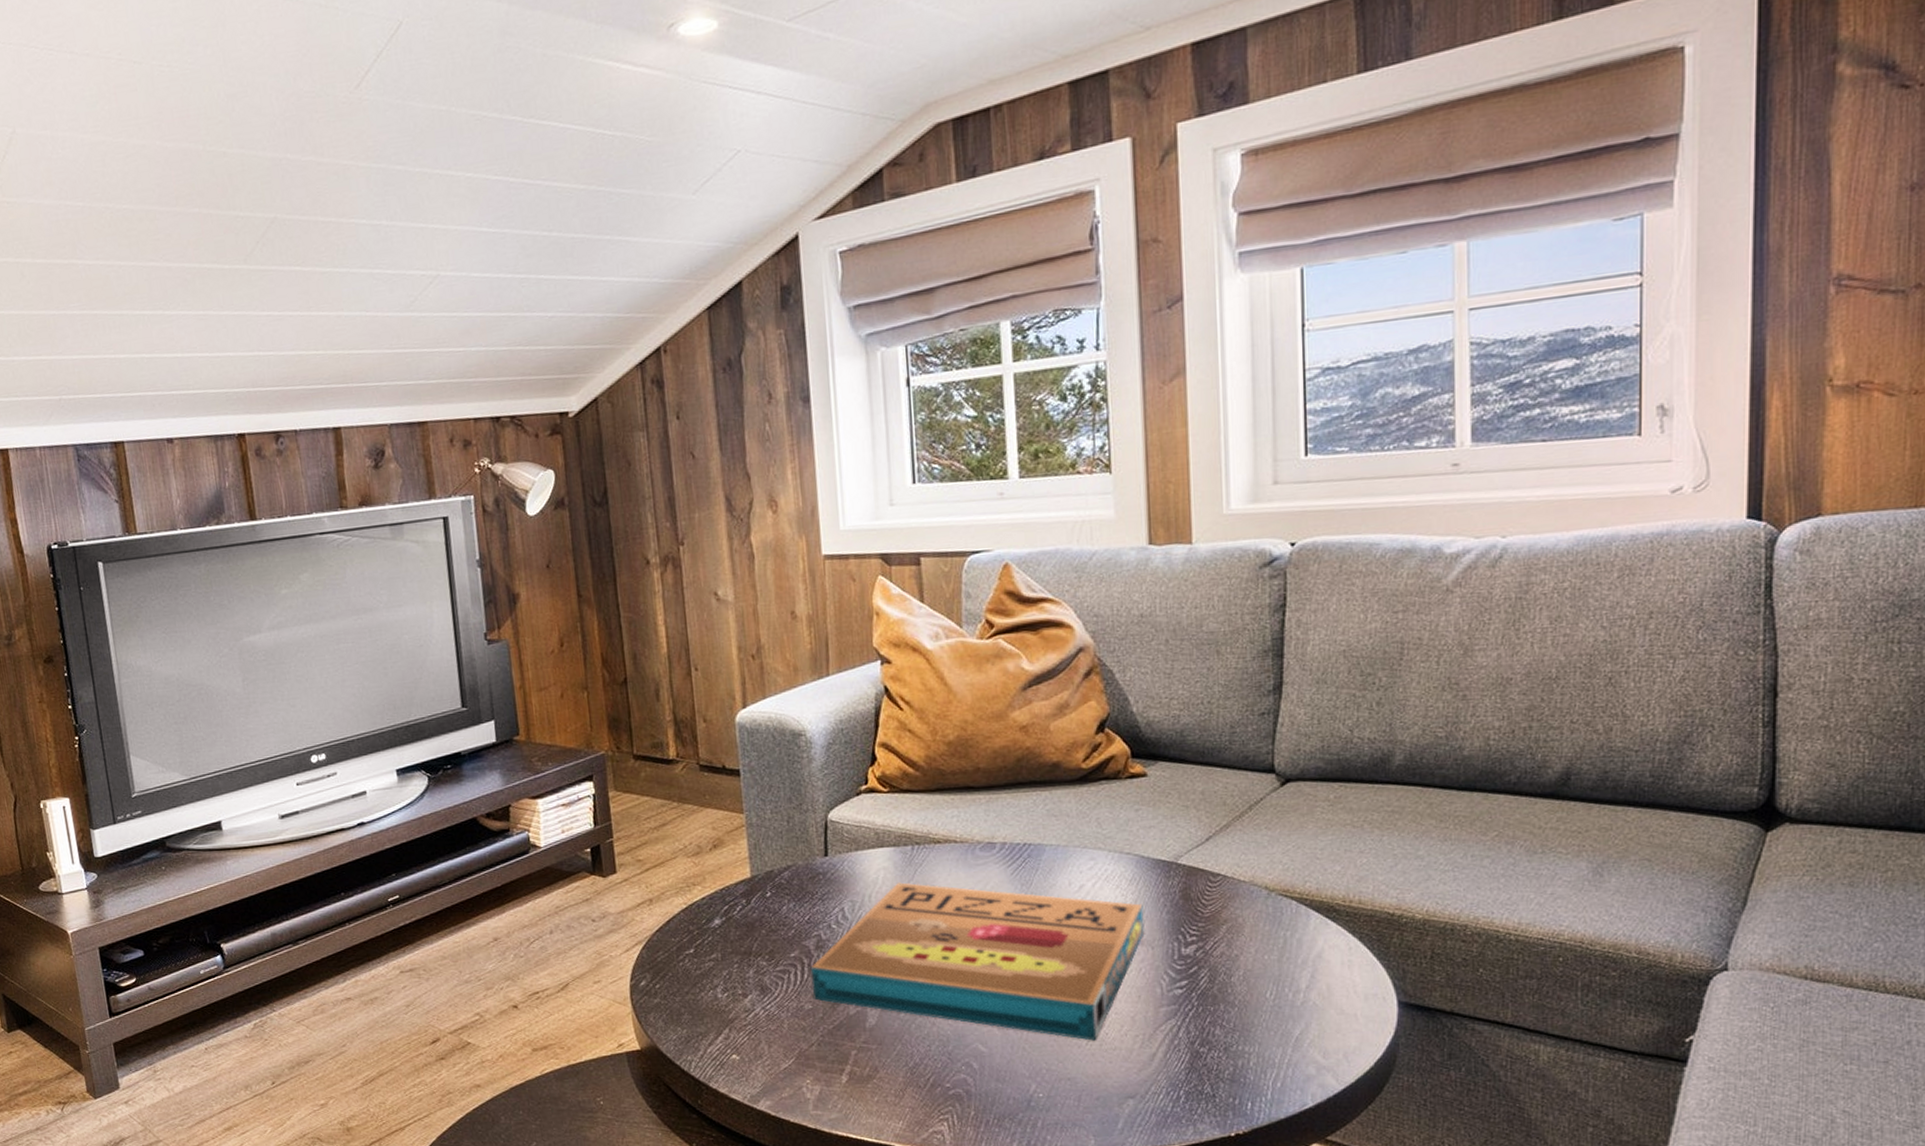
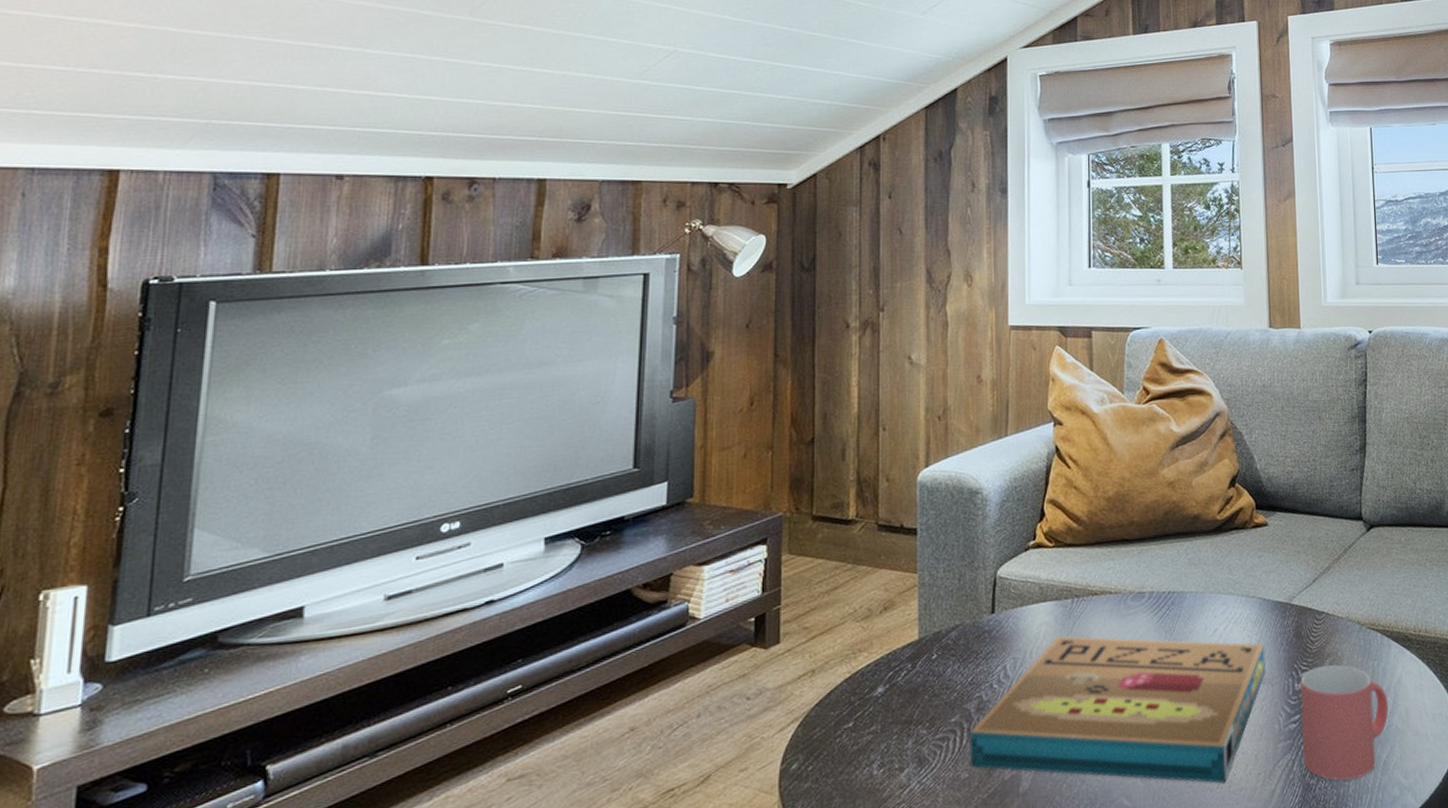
mug: none [1188,931,1304,1052] -> present [1300,664,1389,781]

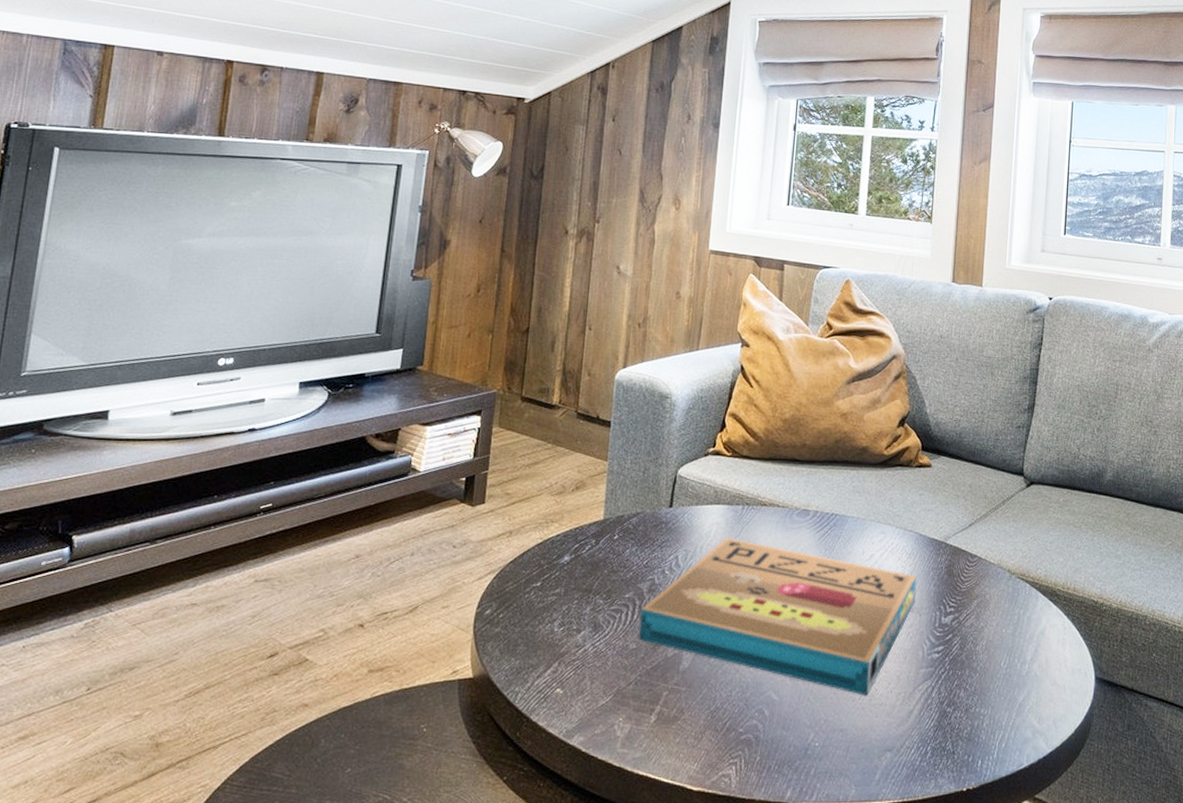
mug: present [1300,664,1389,781] -> none [943,605,1030,714]

